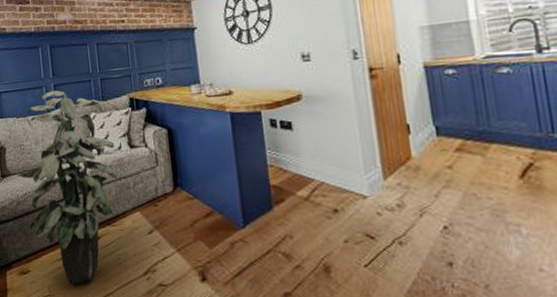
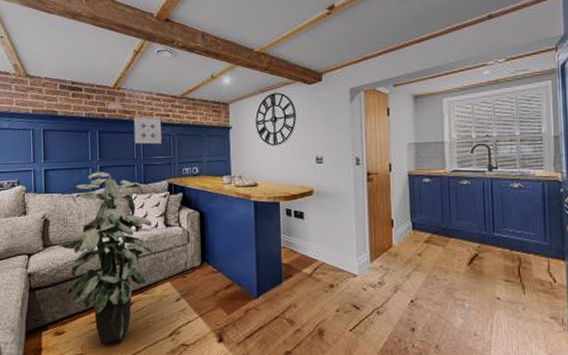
wall art: none [85,25,118,57] -> present [133,116,161,145]

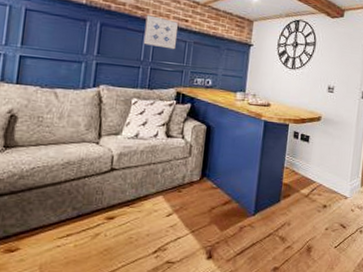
indoor plant: present [59,172,153,344] -> none [26,68,151,262]

